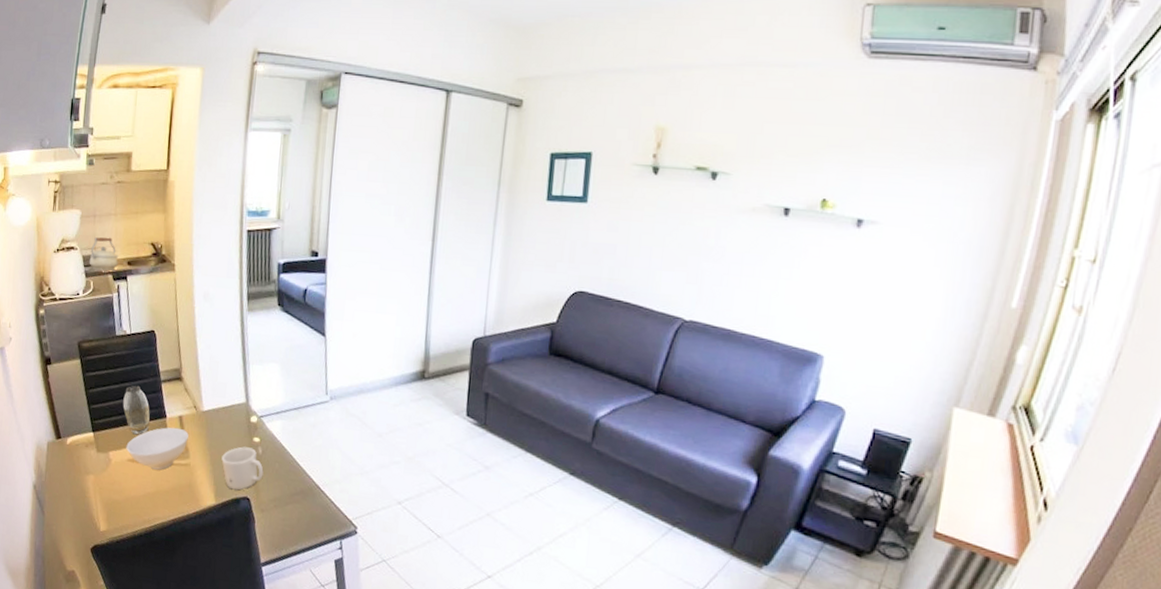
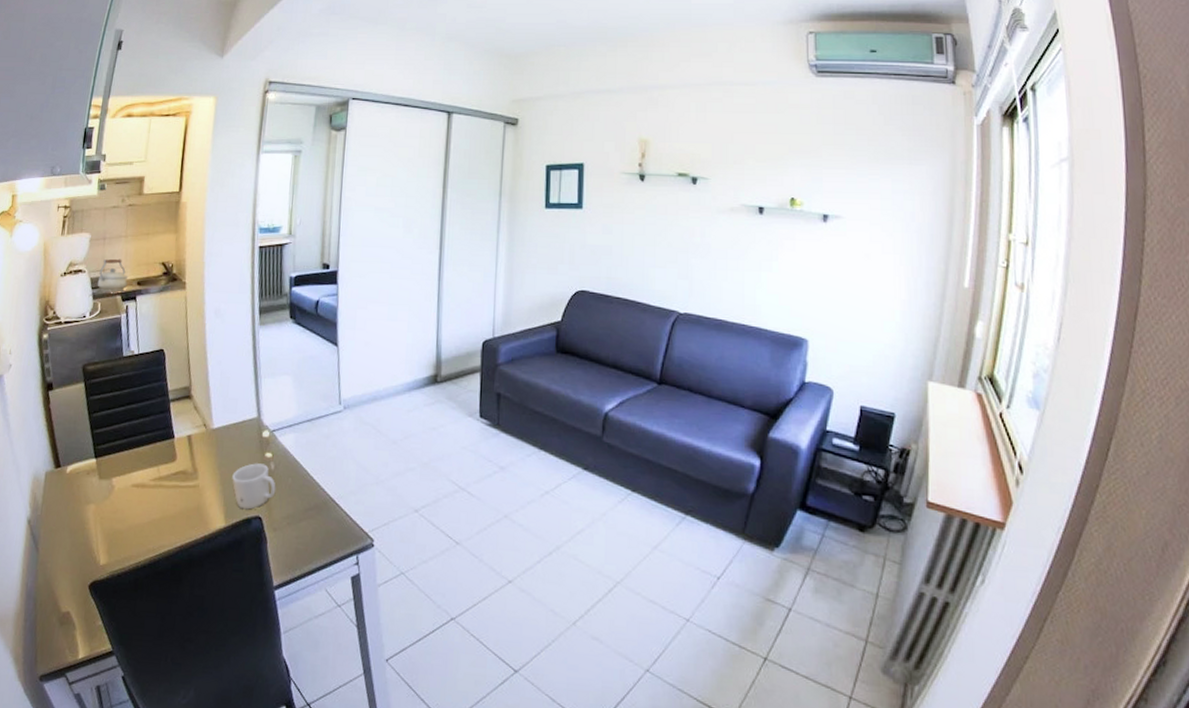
vase: present [123,385,150,435] -> none [128,406,157,458]
bowl: present [126,427,189,470] -> none [130,447,198,494]

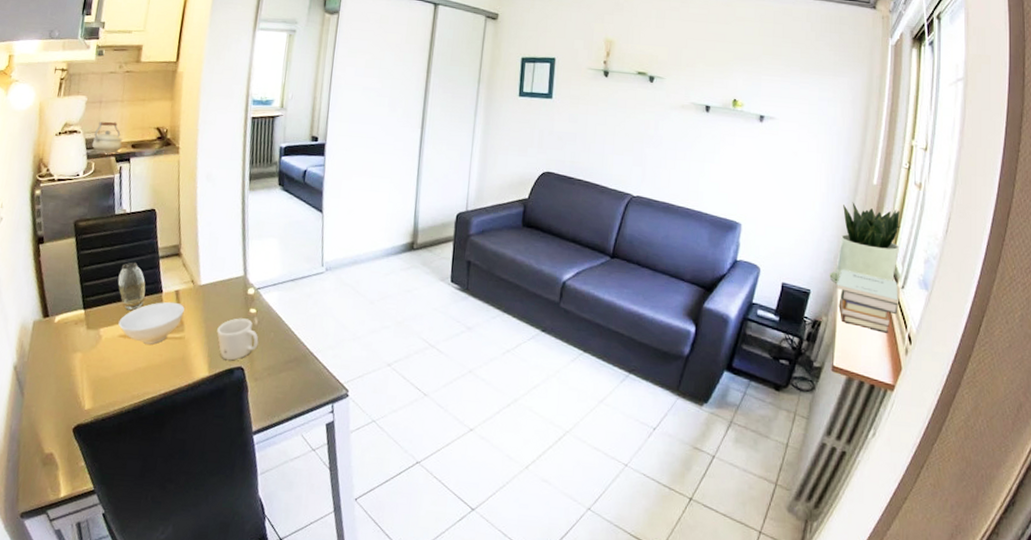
vase: none [128,406,157,458] -> present [117,261,146,311]
bowl: none [130,447,198,494] -> present [118,301,185,345]
planter: none [915,309,1001,406] -> present [828,202,900,284]
books: none [925,387,1006,462] -> present [835,269,901,333]

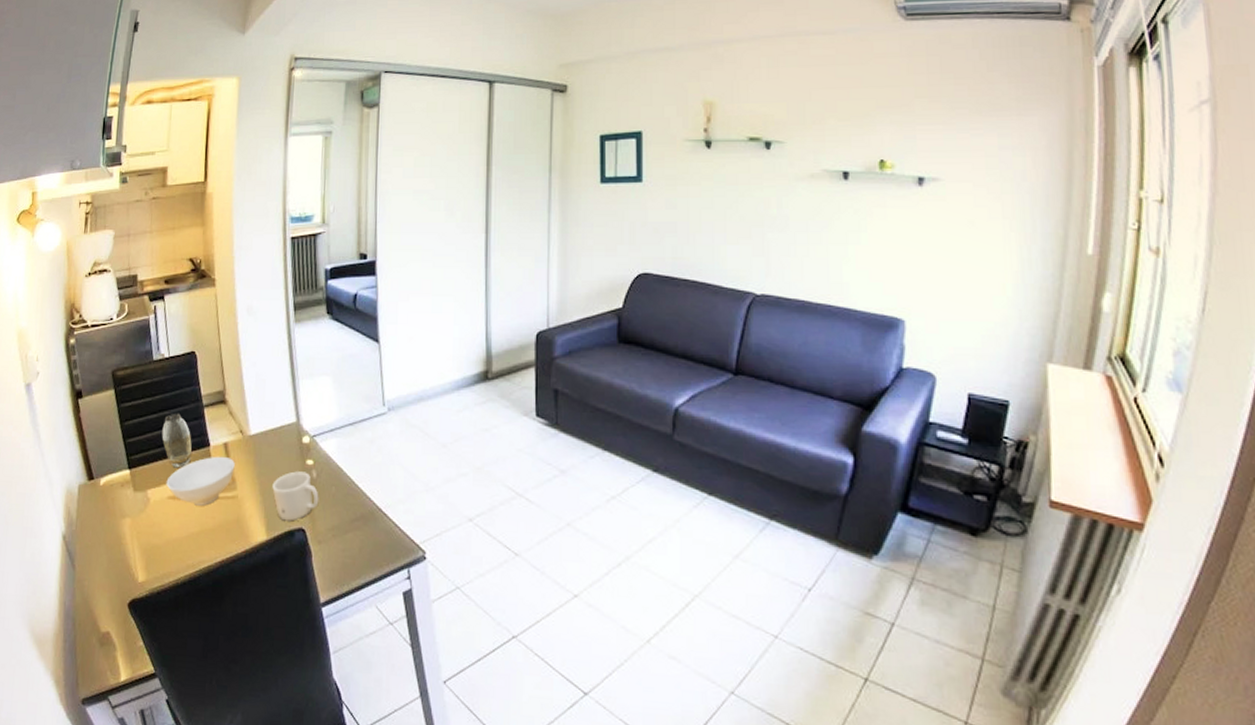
kettle: present [91,121,123,154] -> none [123,256,155,292]
planter: present [828,202,900,284] -> none [1033,280,1134,392]
books: present [835,269,901,333] -> none [1044,370,1142,453]

